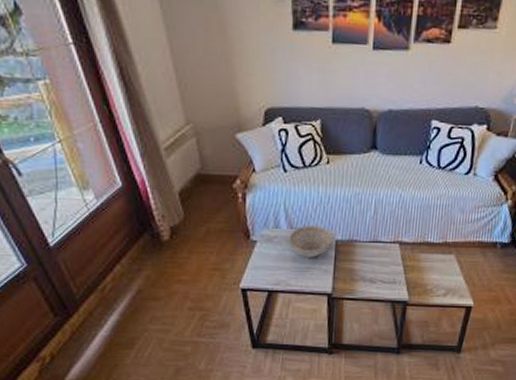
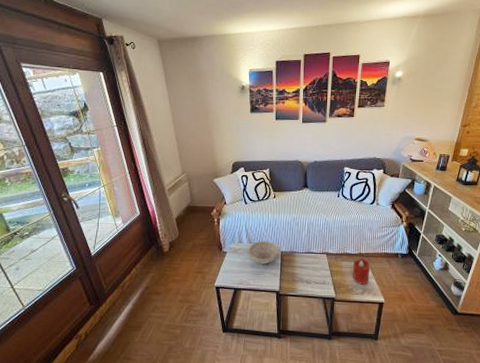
candle: none [433,249,458,285] -> present [353,258,370,285]

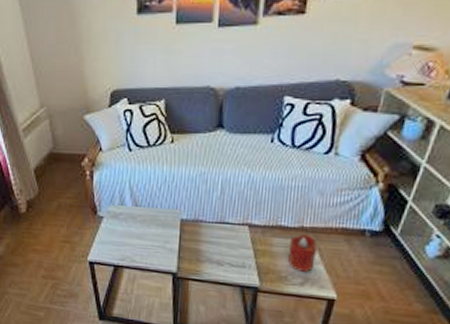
decorative bowl: present [249,241,279,264] -> none [134,203,177,236]

